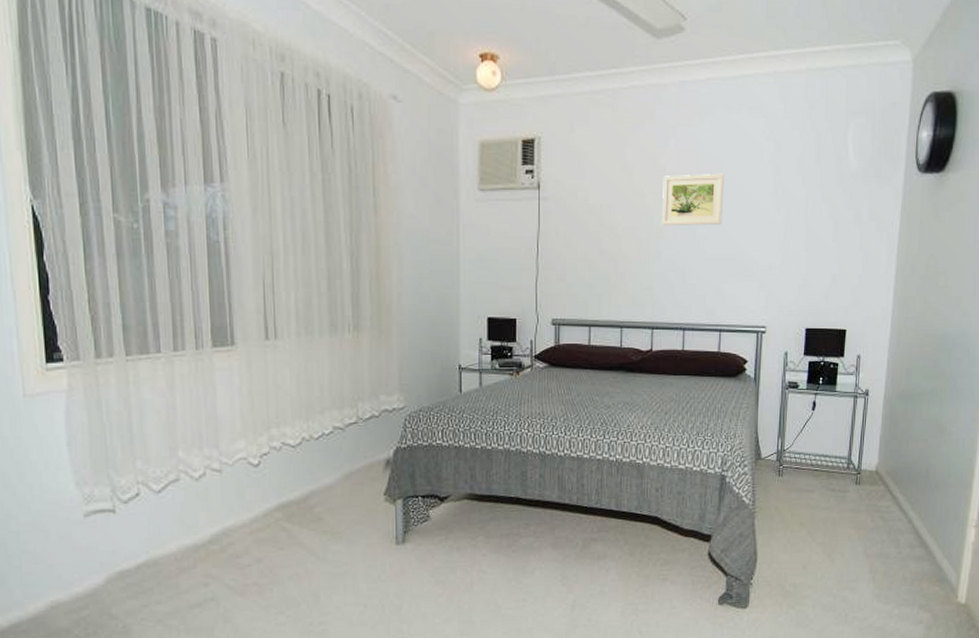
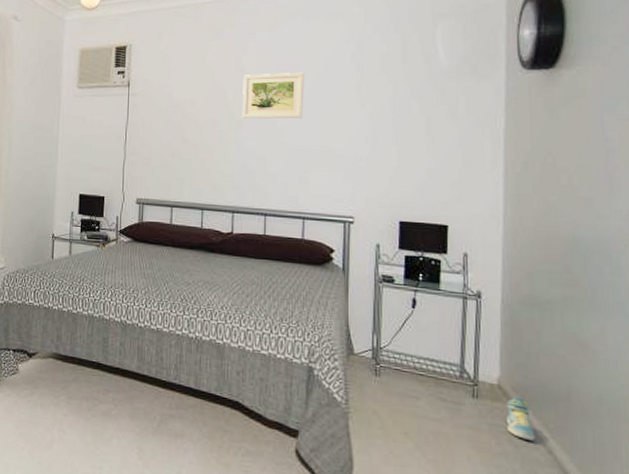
sneaker: none [880,480,900,514] -> present [506,397,535,441]

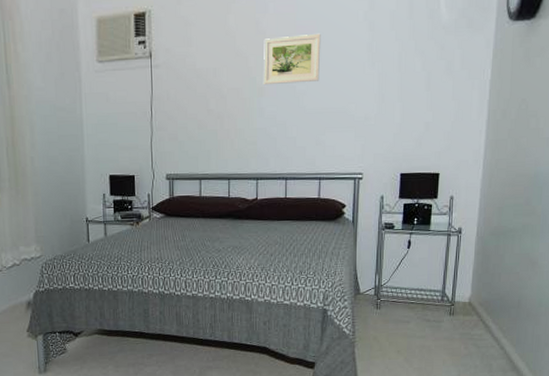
sneaker: present [506,397,535,441] -> none [473,310,493,342]

